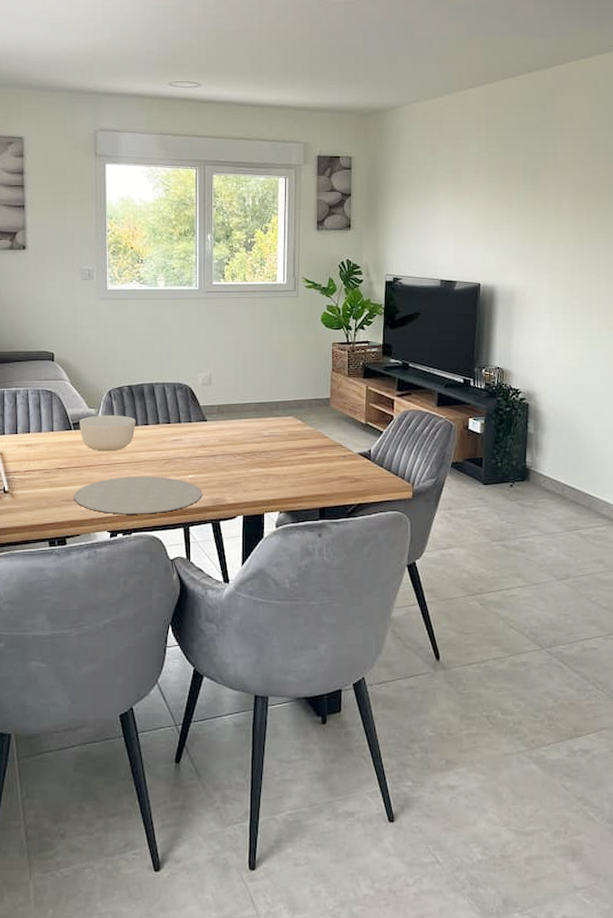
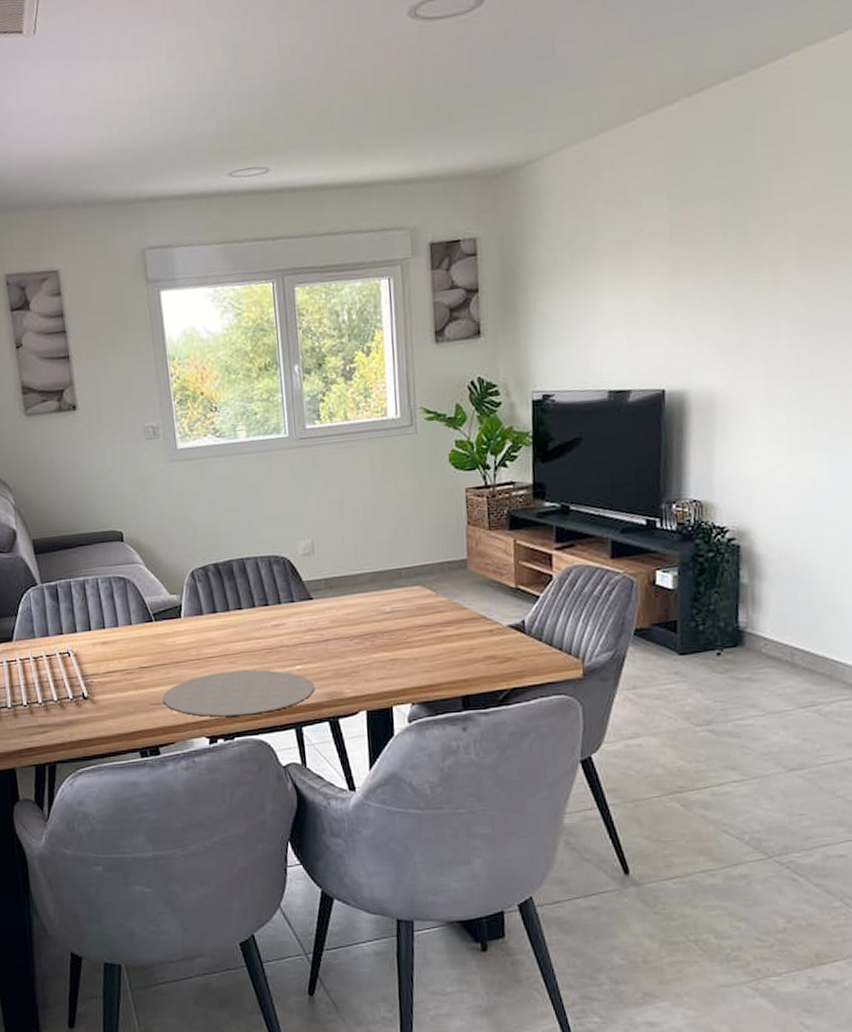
bowl: present [79,415,136,452] -> none [160,599,228,645]

